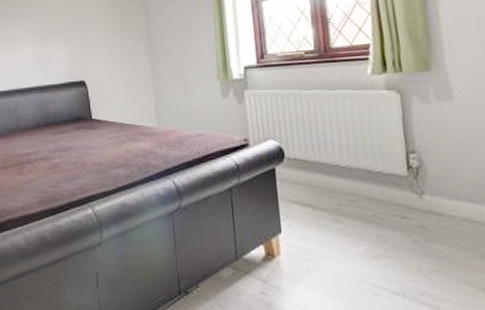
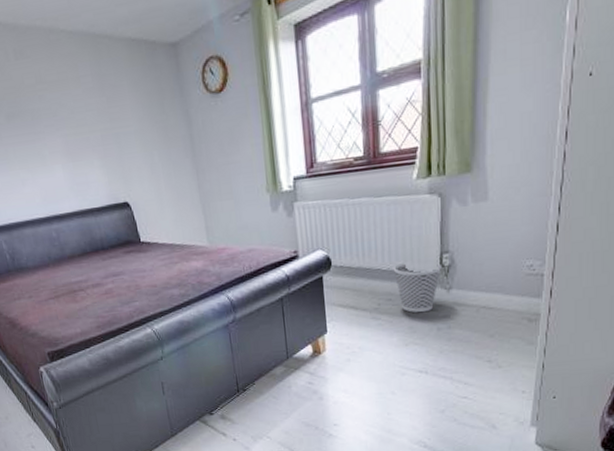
wastebasket: none [353,161,409,220] -> present [393,262,441,313]

